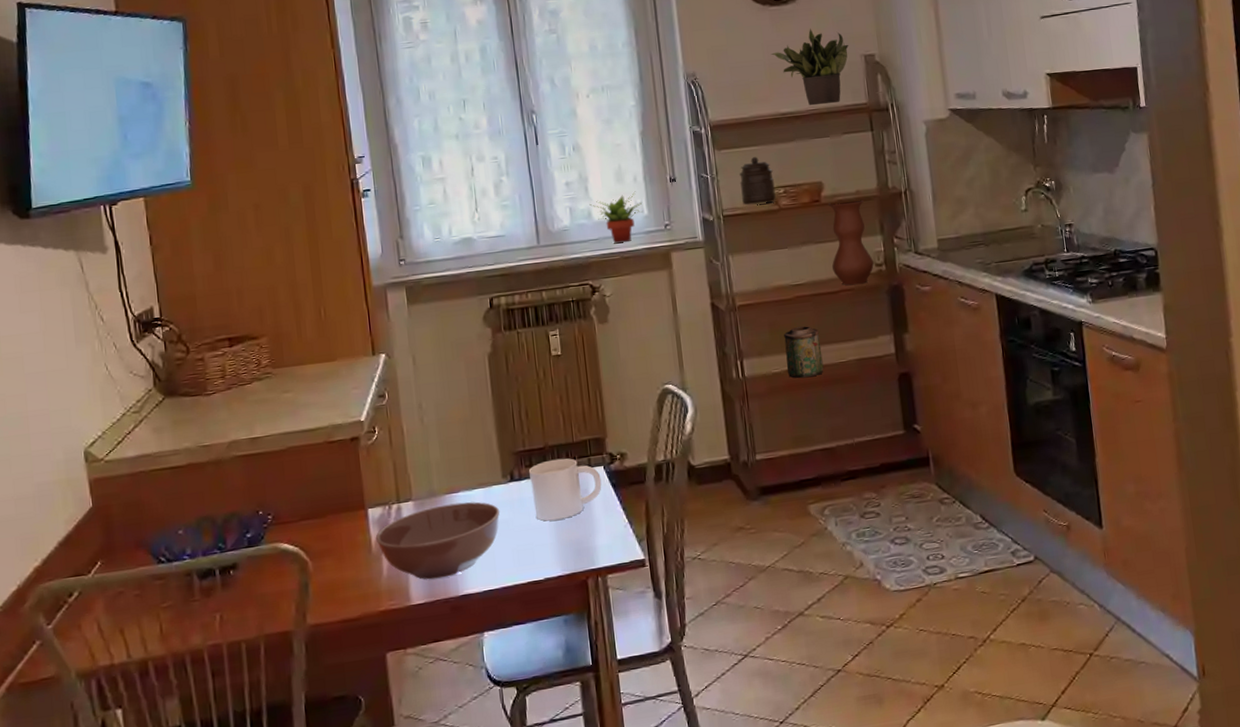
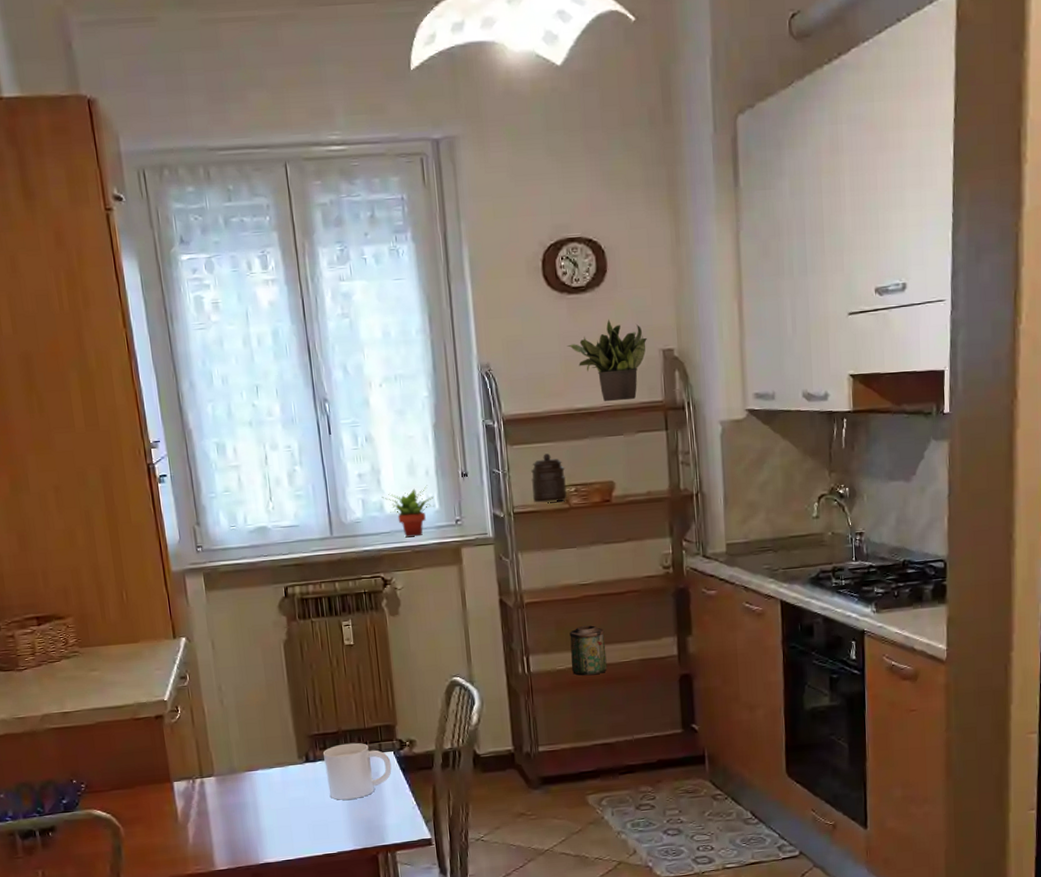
bowl: present [375,501,500,580] -> none [181,779,297,848]
vase: present [828,199,874,286] -> none [619,501,661,587]

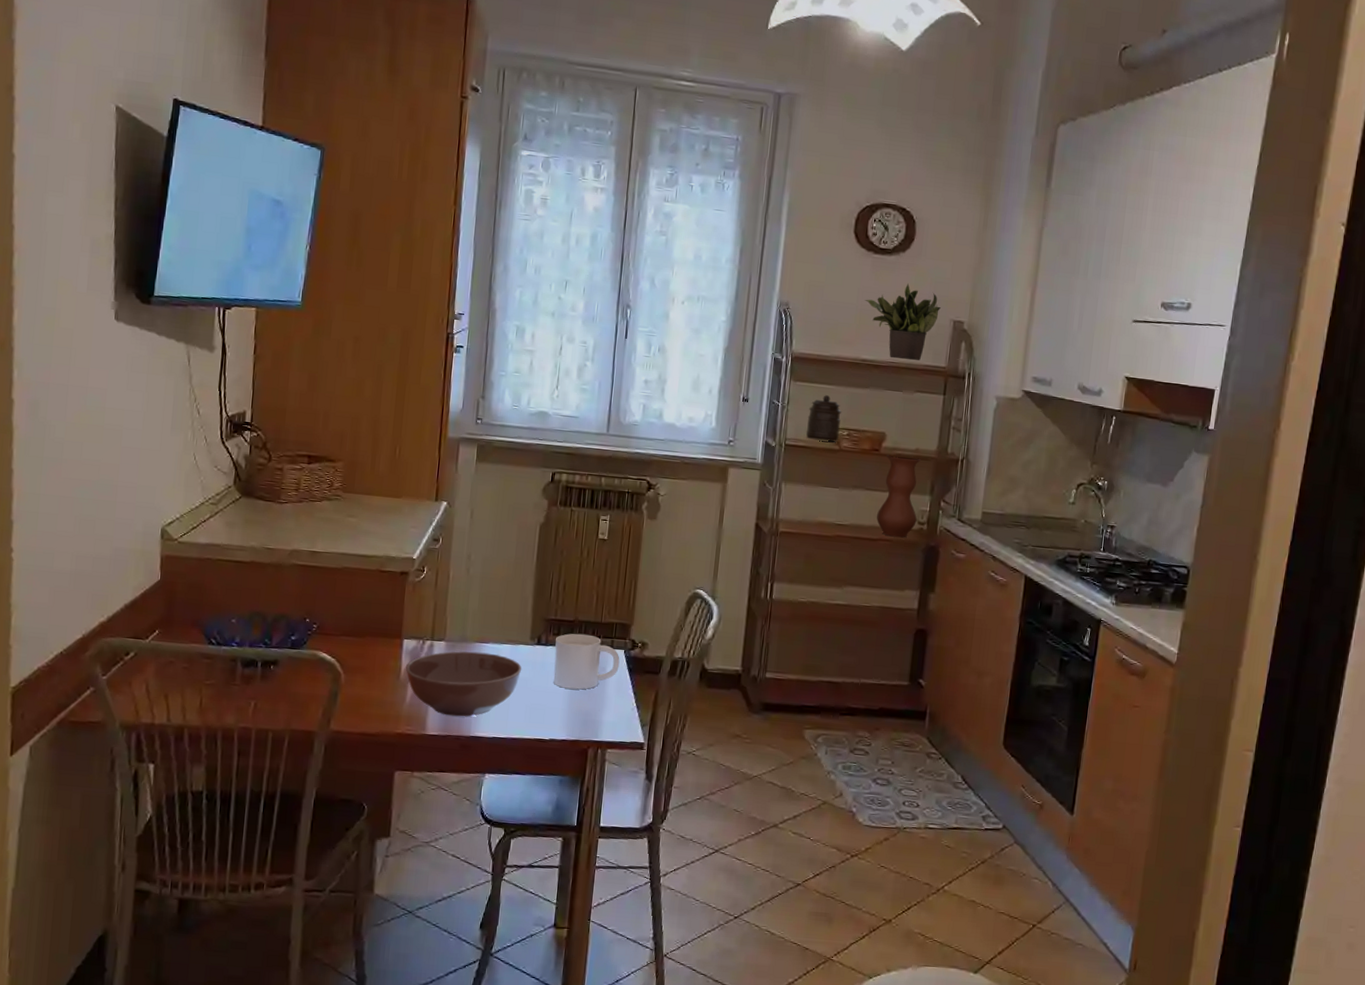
bowl: none [181,779,297,848] -> present [405,651,522,717]
succulent plant: present [381,485,434,538] -> none [662,402,712,450]
canister: present [569,625,607,676] -> none [812,563,851,614]
vase: none [619,501,661,587] -> present [876,455,922,538]

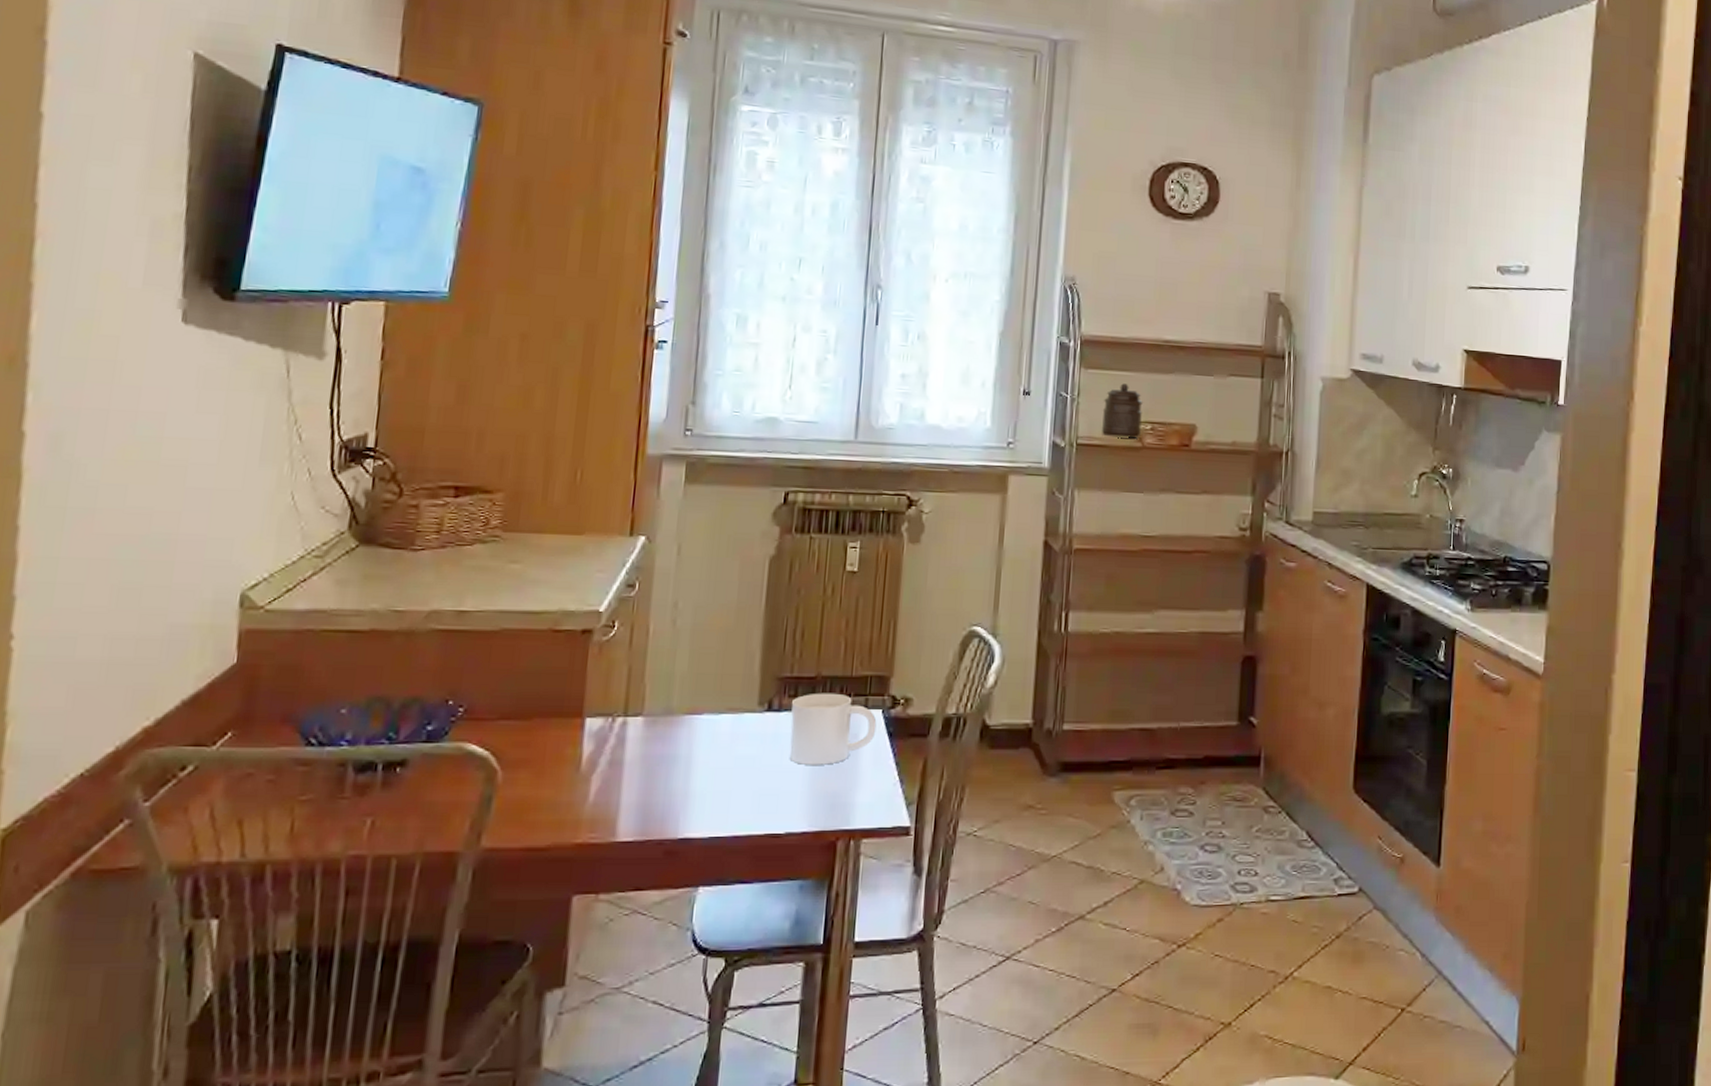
bowl: present [405,651,522,717] -> none [588,727,748,814]
potted plant: present [864,283,941,361] -> none [1164,252,1253,340]
vase: present [876,455,922,538] -> none [1189,450,1240,548]

